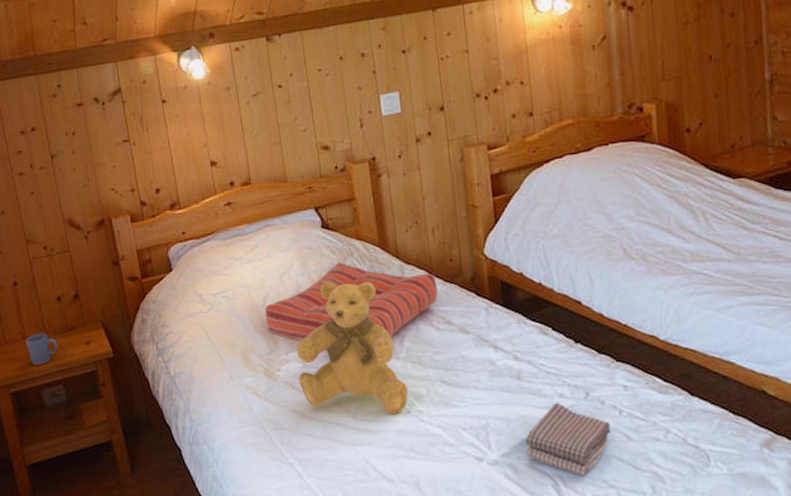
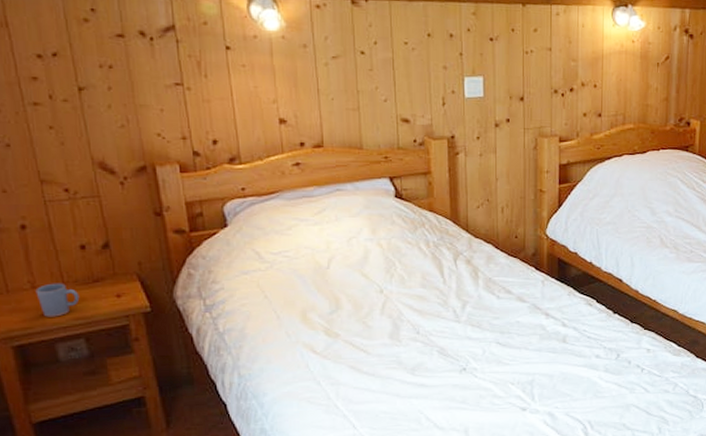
seat cushion: present [265,262,438,340] -> none [329,231,502,303]
teddy bear: present [296,281,408,415] -> none [359,248,465,372]
towel: present [525,402,611,477] -> none [564,361,634,422]

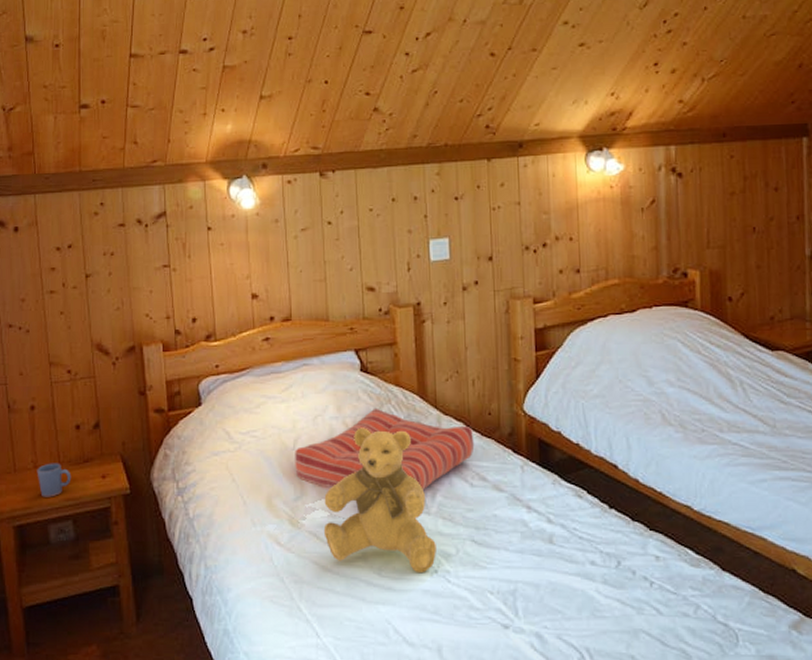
seat cushion: none [329,231,502,303] -> present [295,408,475,490]
teddy bear: none [359,248,465,372] -> present [323,427,436,574]

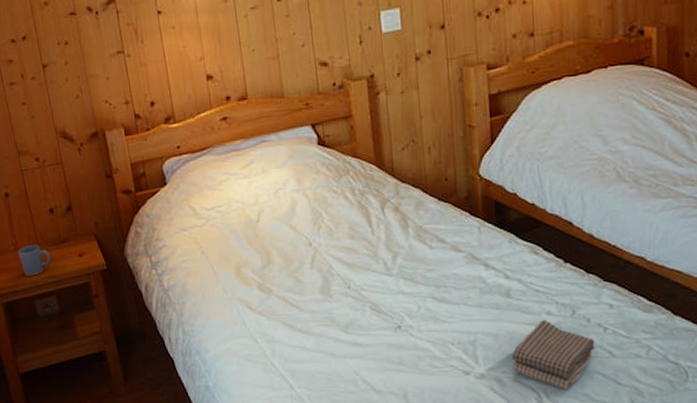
seat cushion: present [295,408,475,490] -> none [259,179,432,256]
teddy bear: present [323,427,436,574] -> none [290,198,399,329]
towel: none [554,569,641,651] -> present [512,319,595,391]

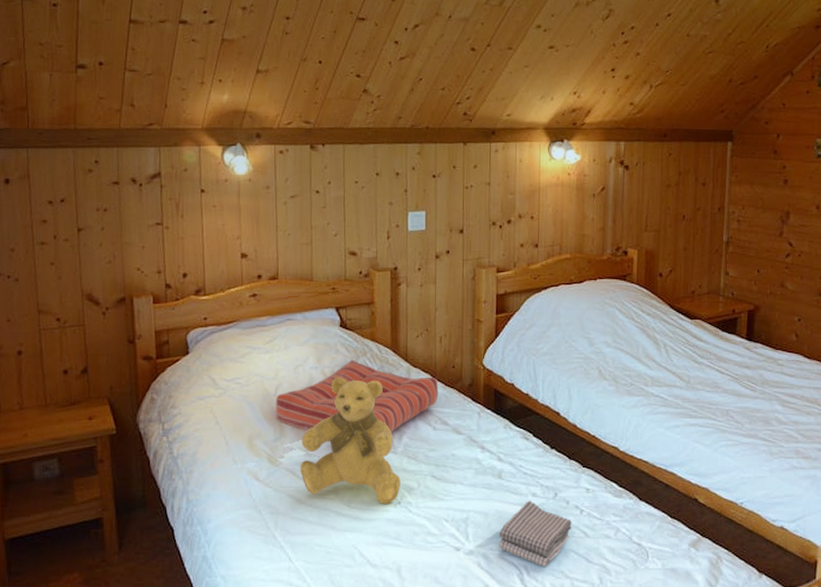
mug: present [17,244,51,276] -> none [22,405,58,437]
seat cushion: none [259,179,432,256] -> present [275,359,439,433]
teddy bear: none [290,198,399,329] -> present [299,377,401,505]

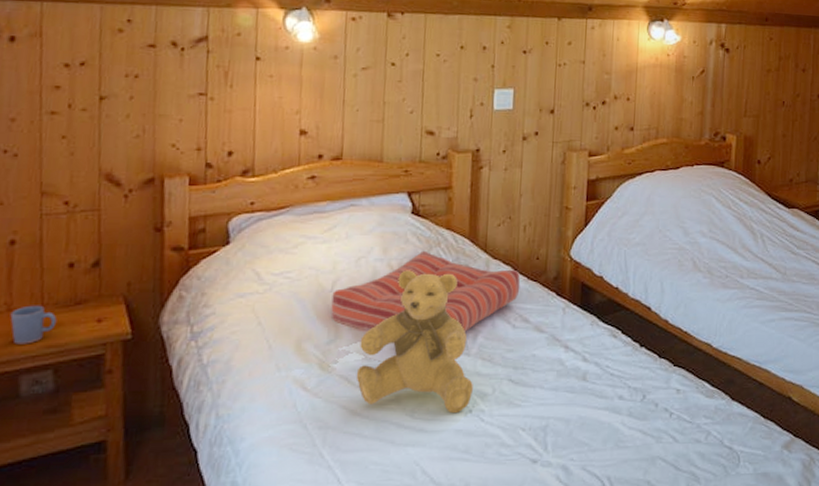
mug: none [22,405,58,437] -> present [10,305,57,344]
towel: present [499,500,572,568] -> none [580,403,661,478]

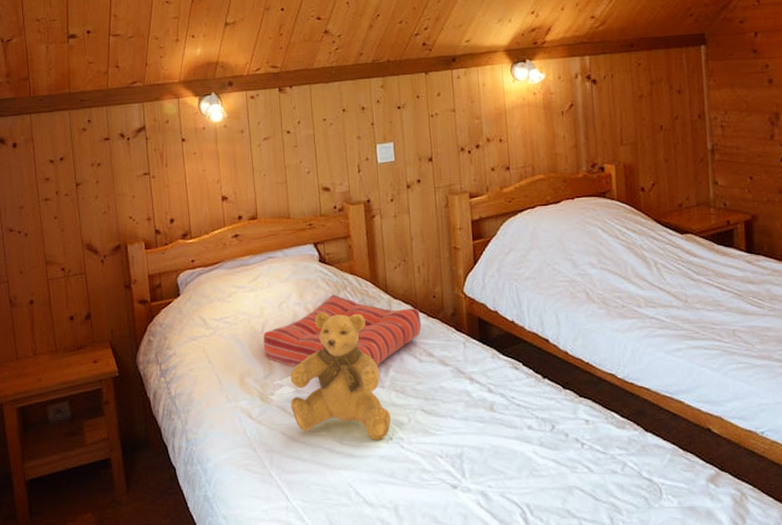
mug: present [10,305,57,344] -> none [36,350,67,381]

